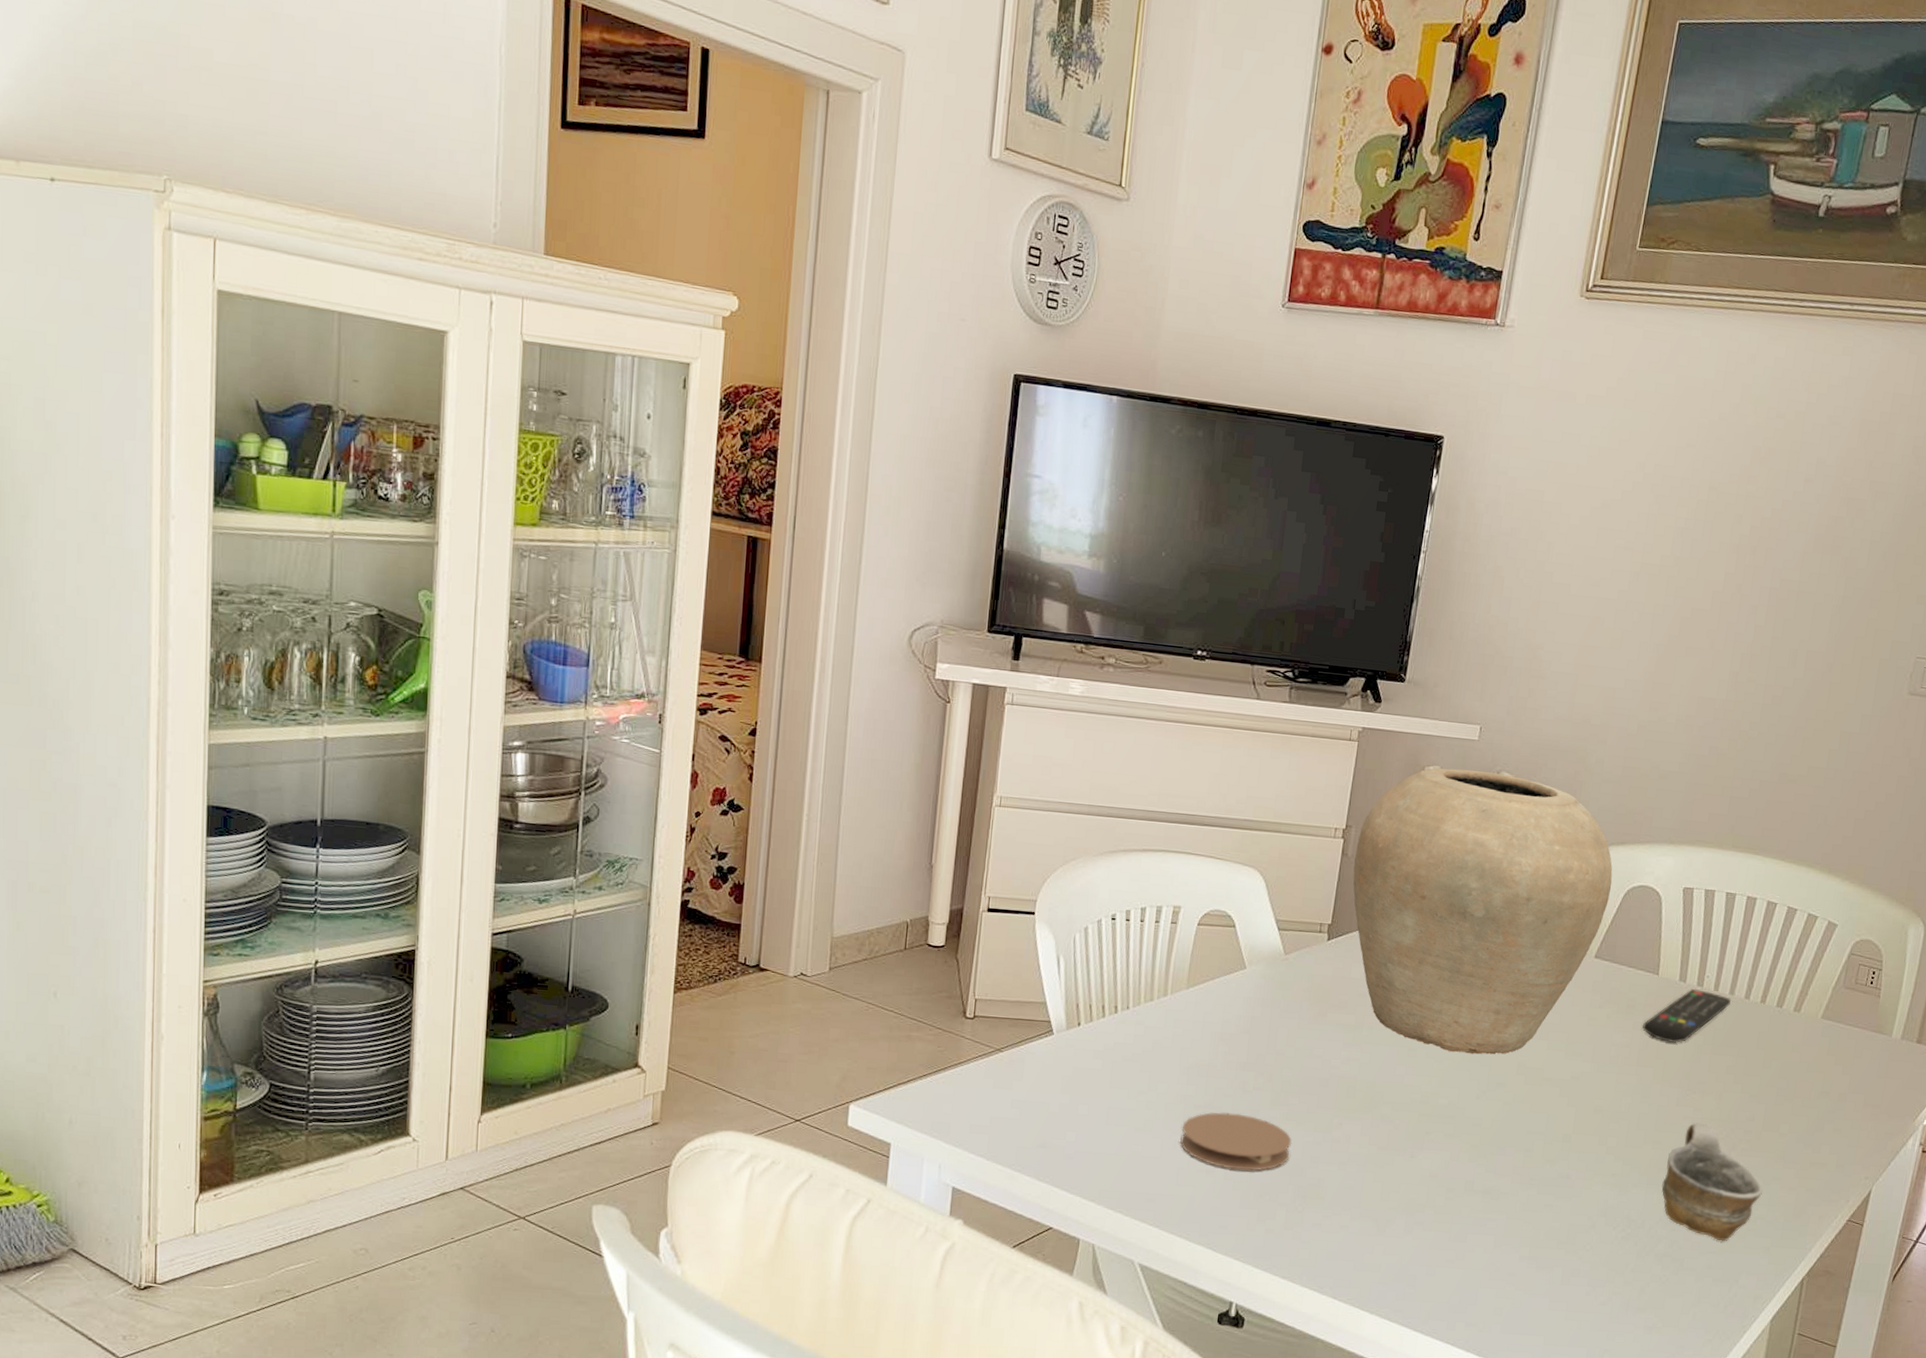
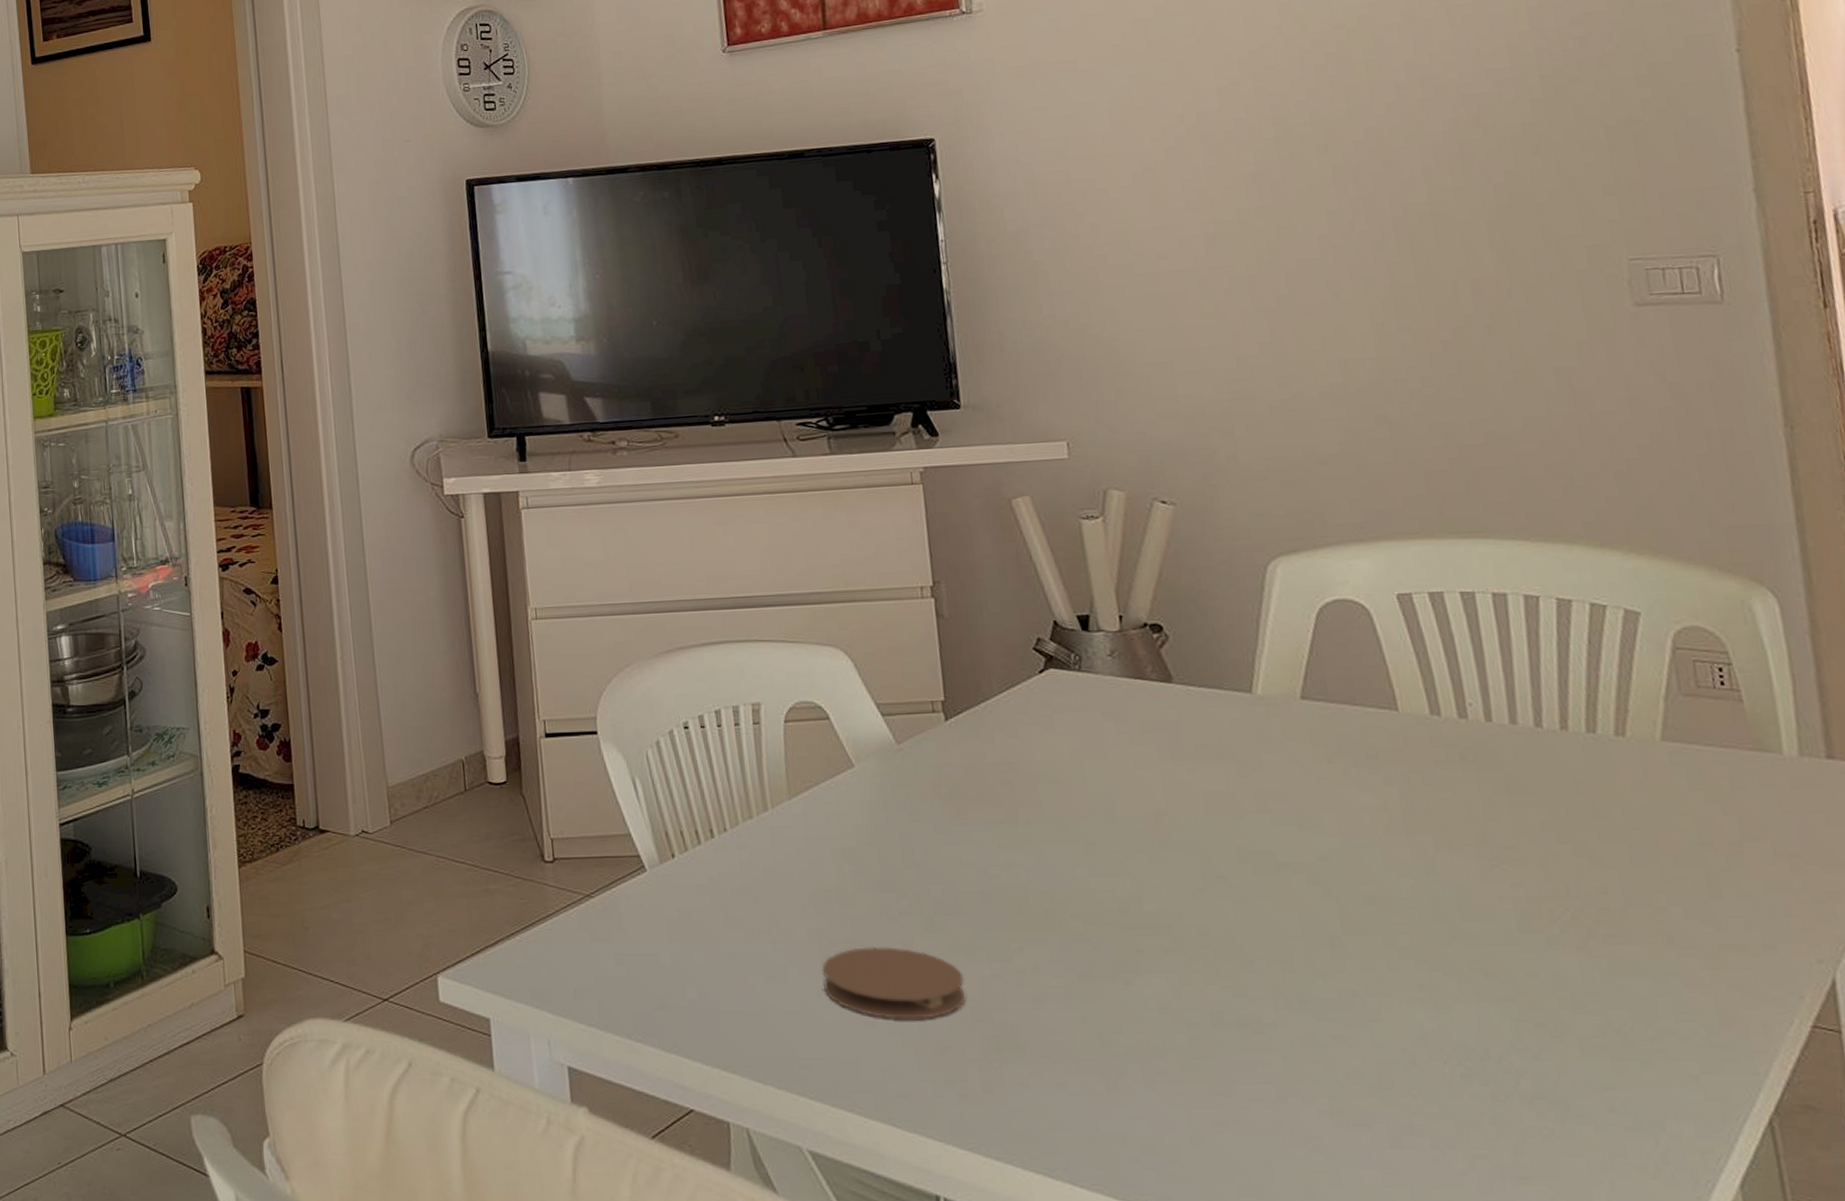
vase: present [1353,768,1613,1055] -> none [951,492,1298,842]
remote control: present [1642,988,1731,1043] -> none [1396,722,1516,798]
cup: present [1661,1122,1763,1242] -> none [1493,903,1658,1071]

